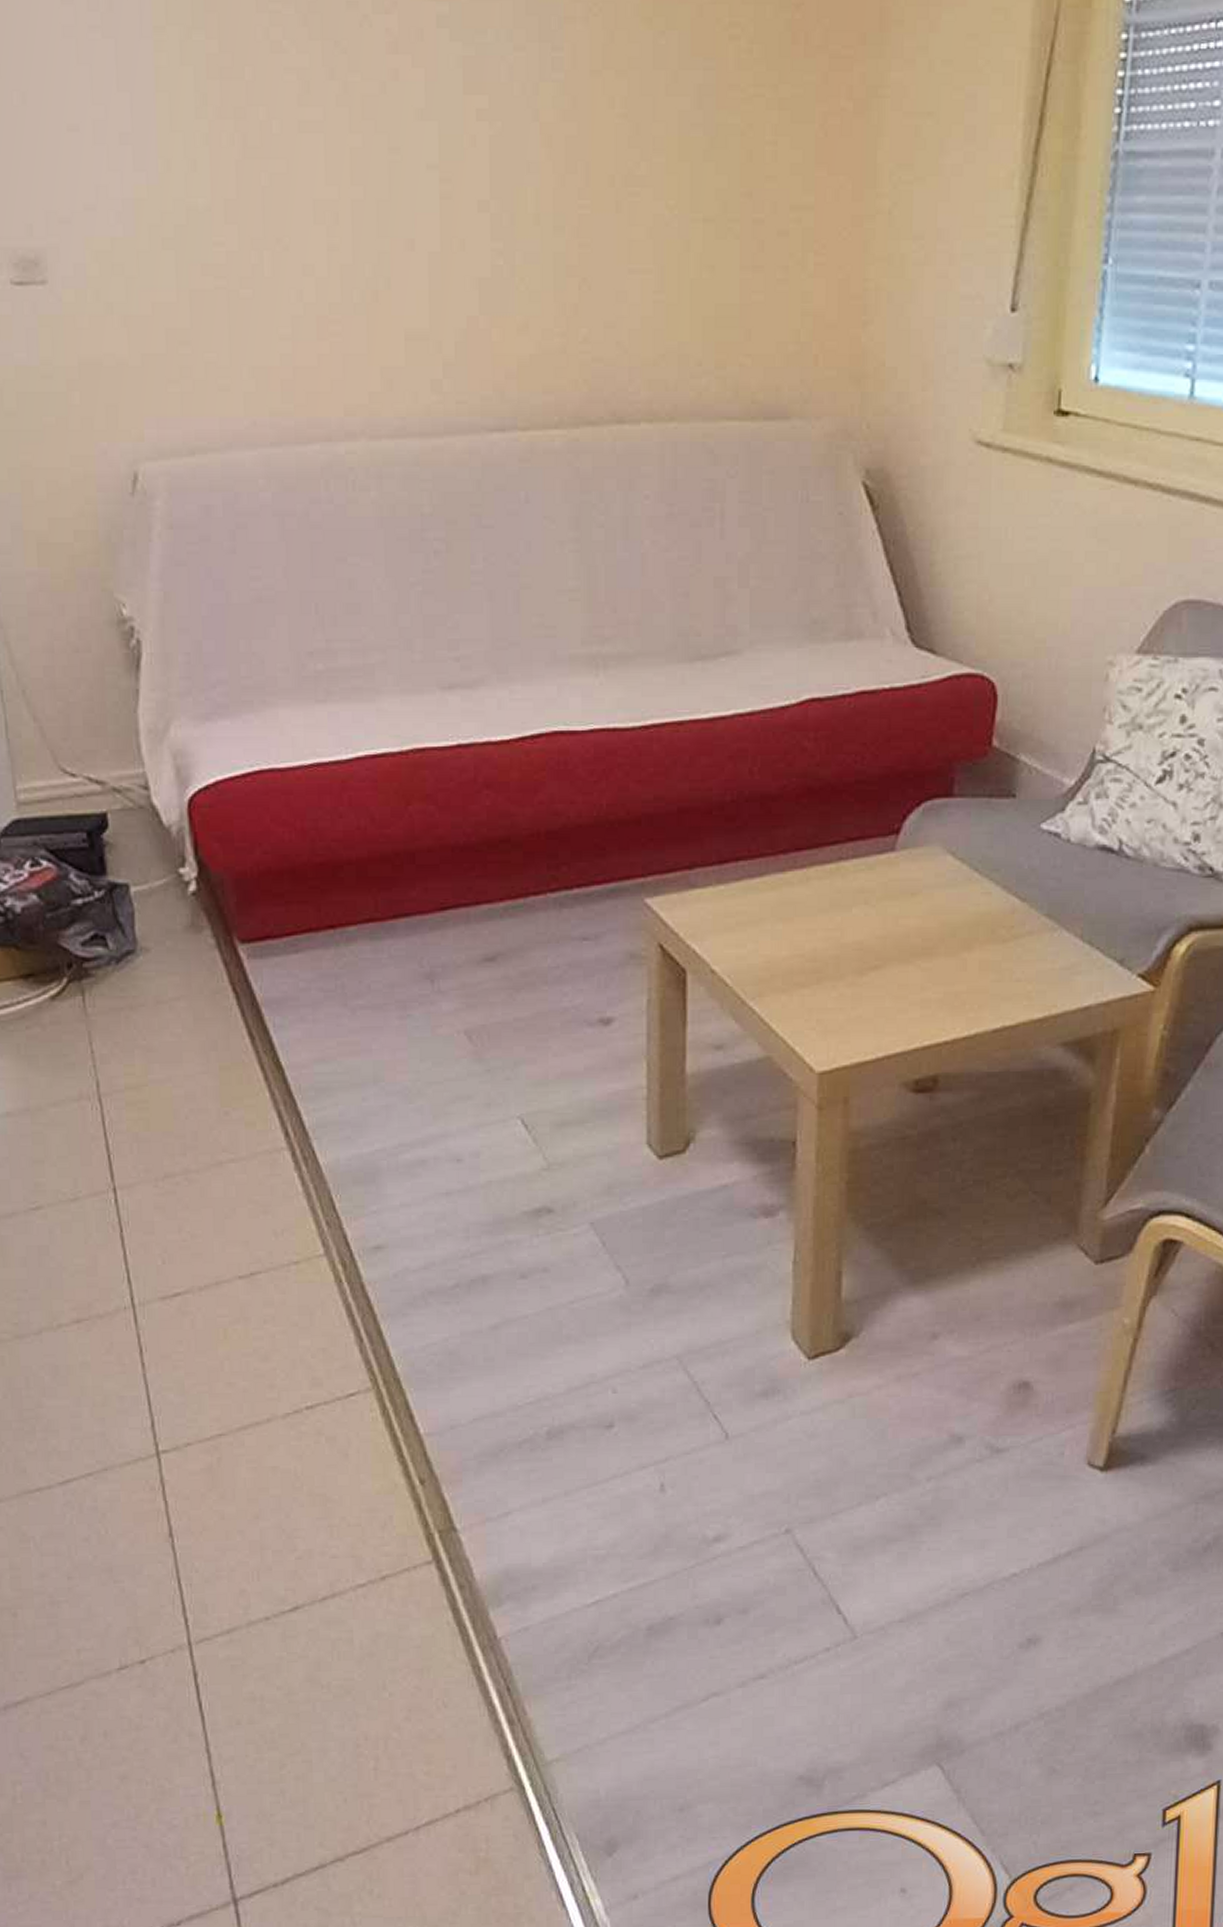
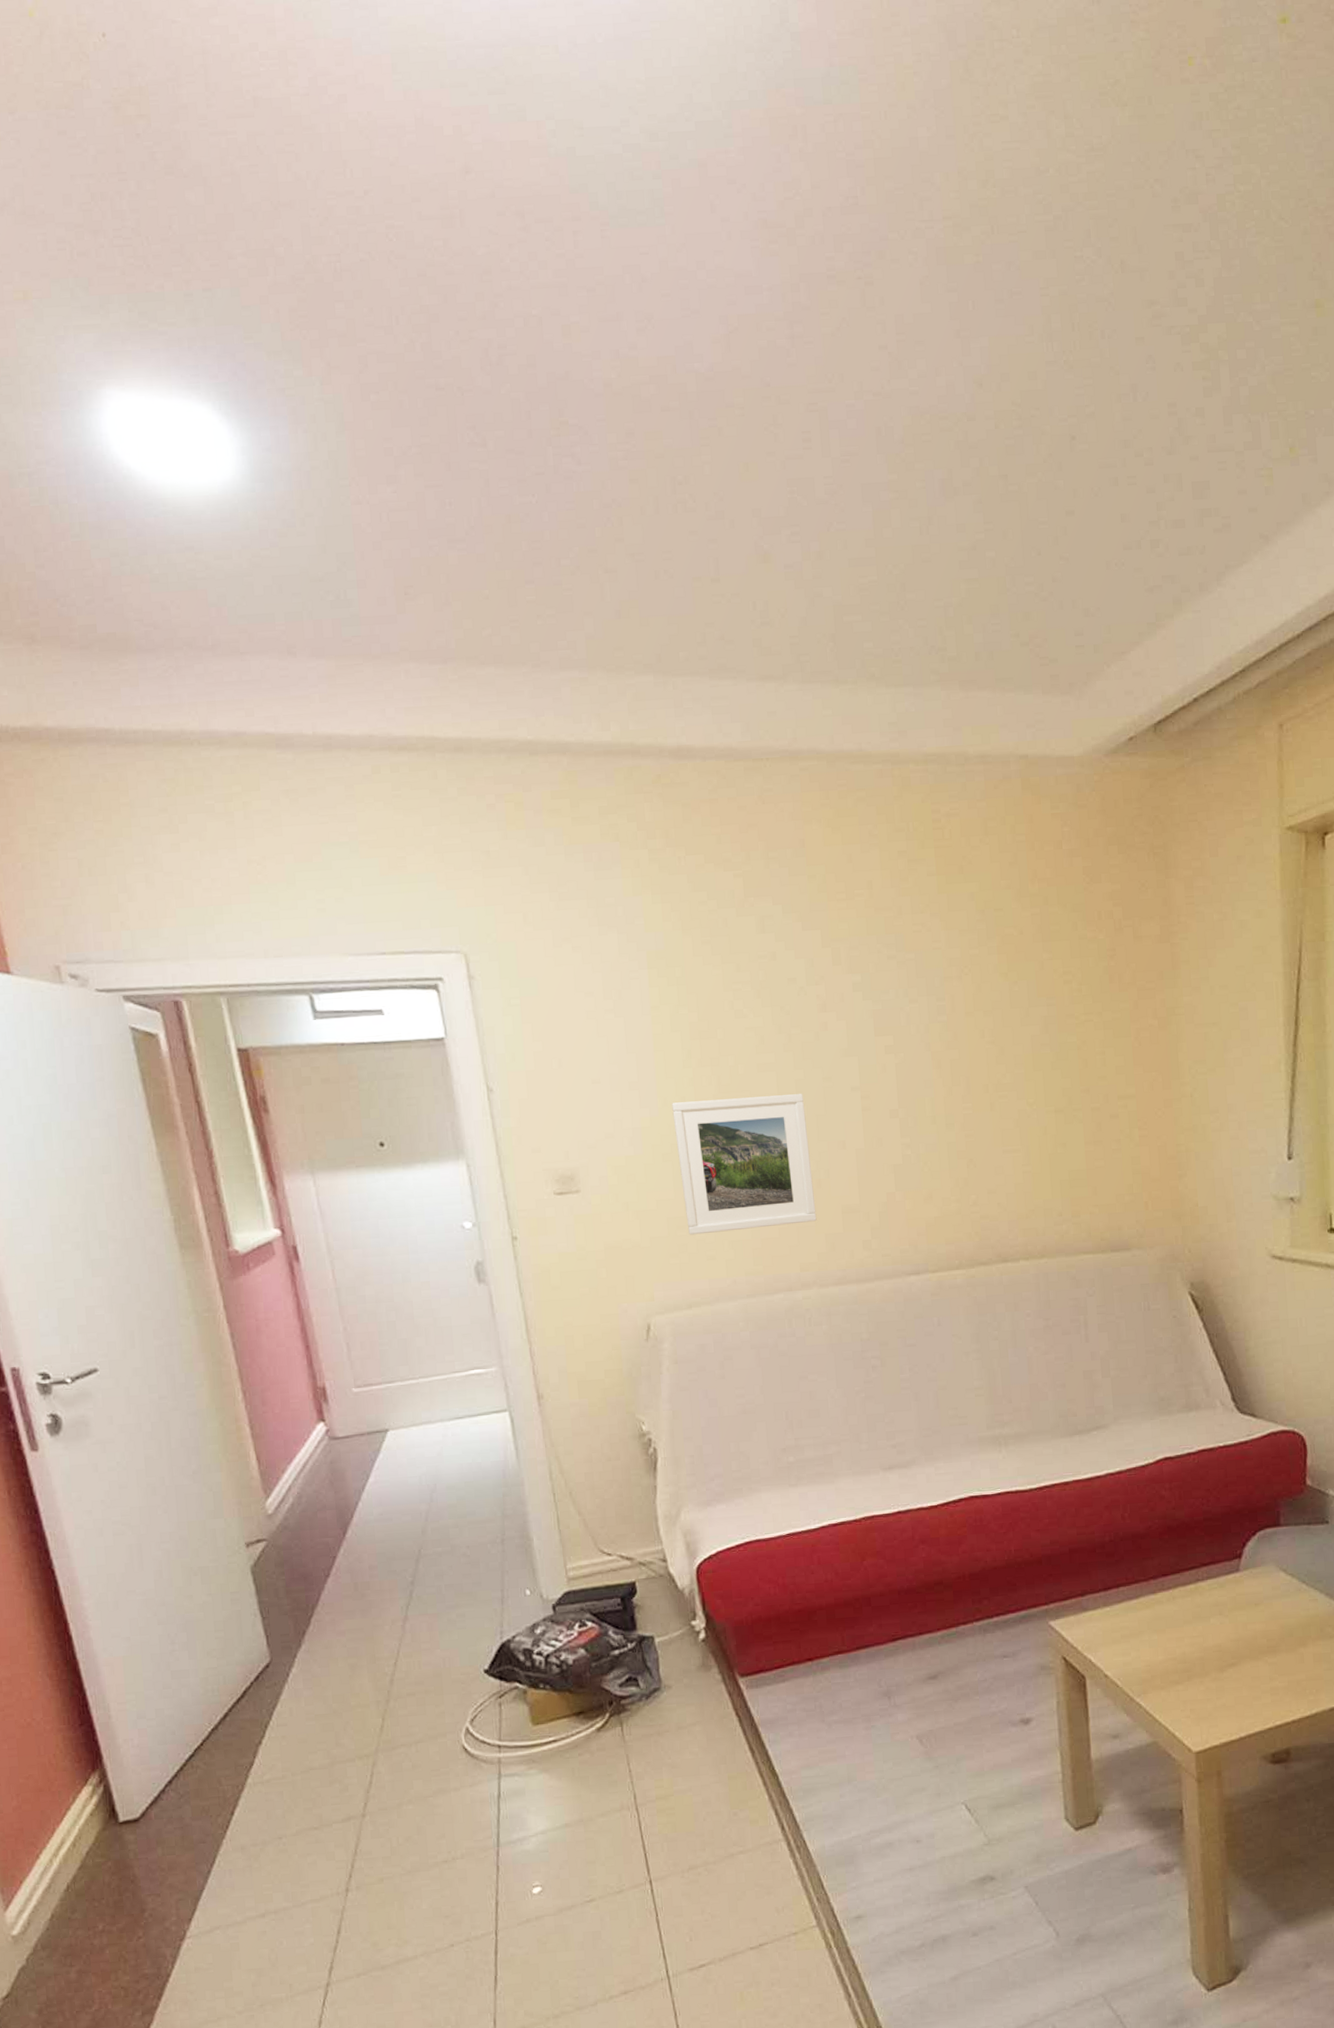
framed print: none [178,167,370,355] -> present [672,1094,817,1235]

